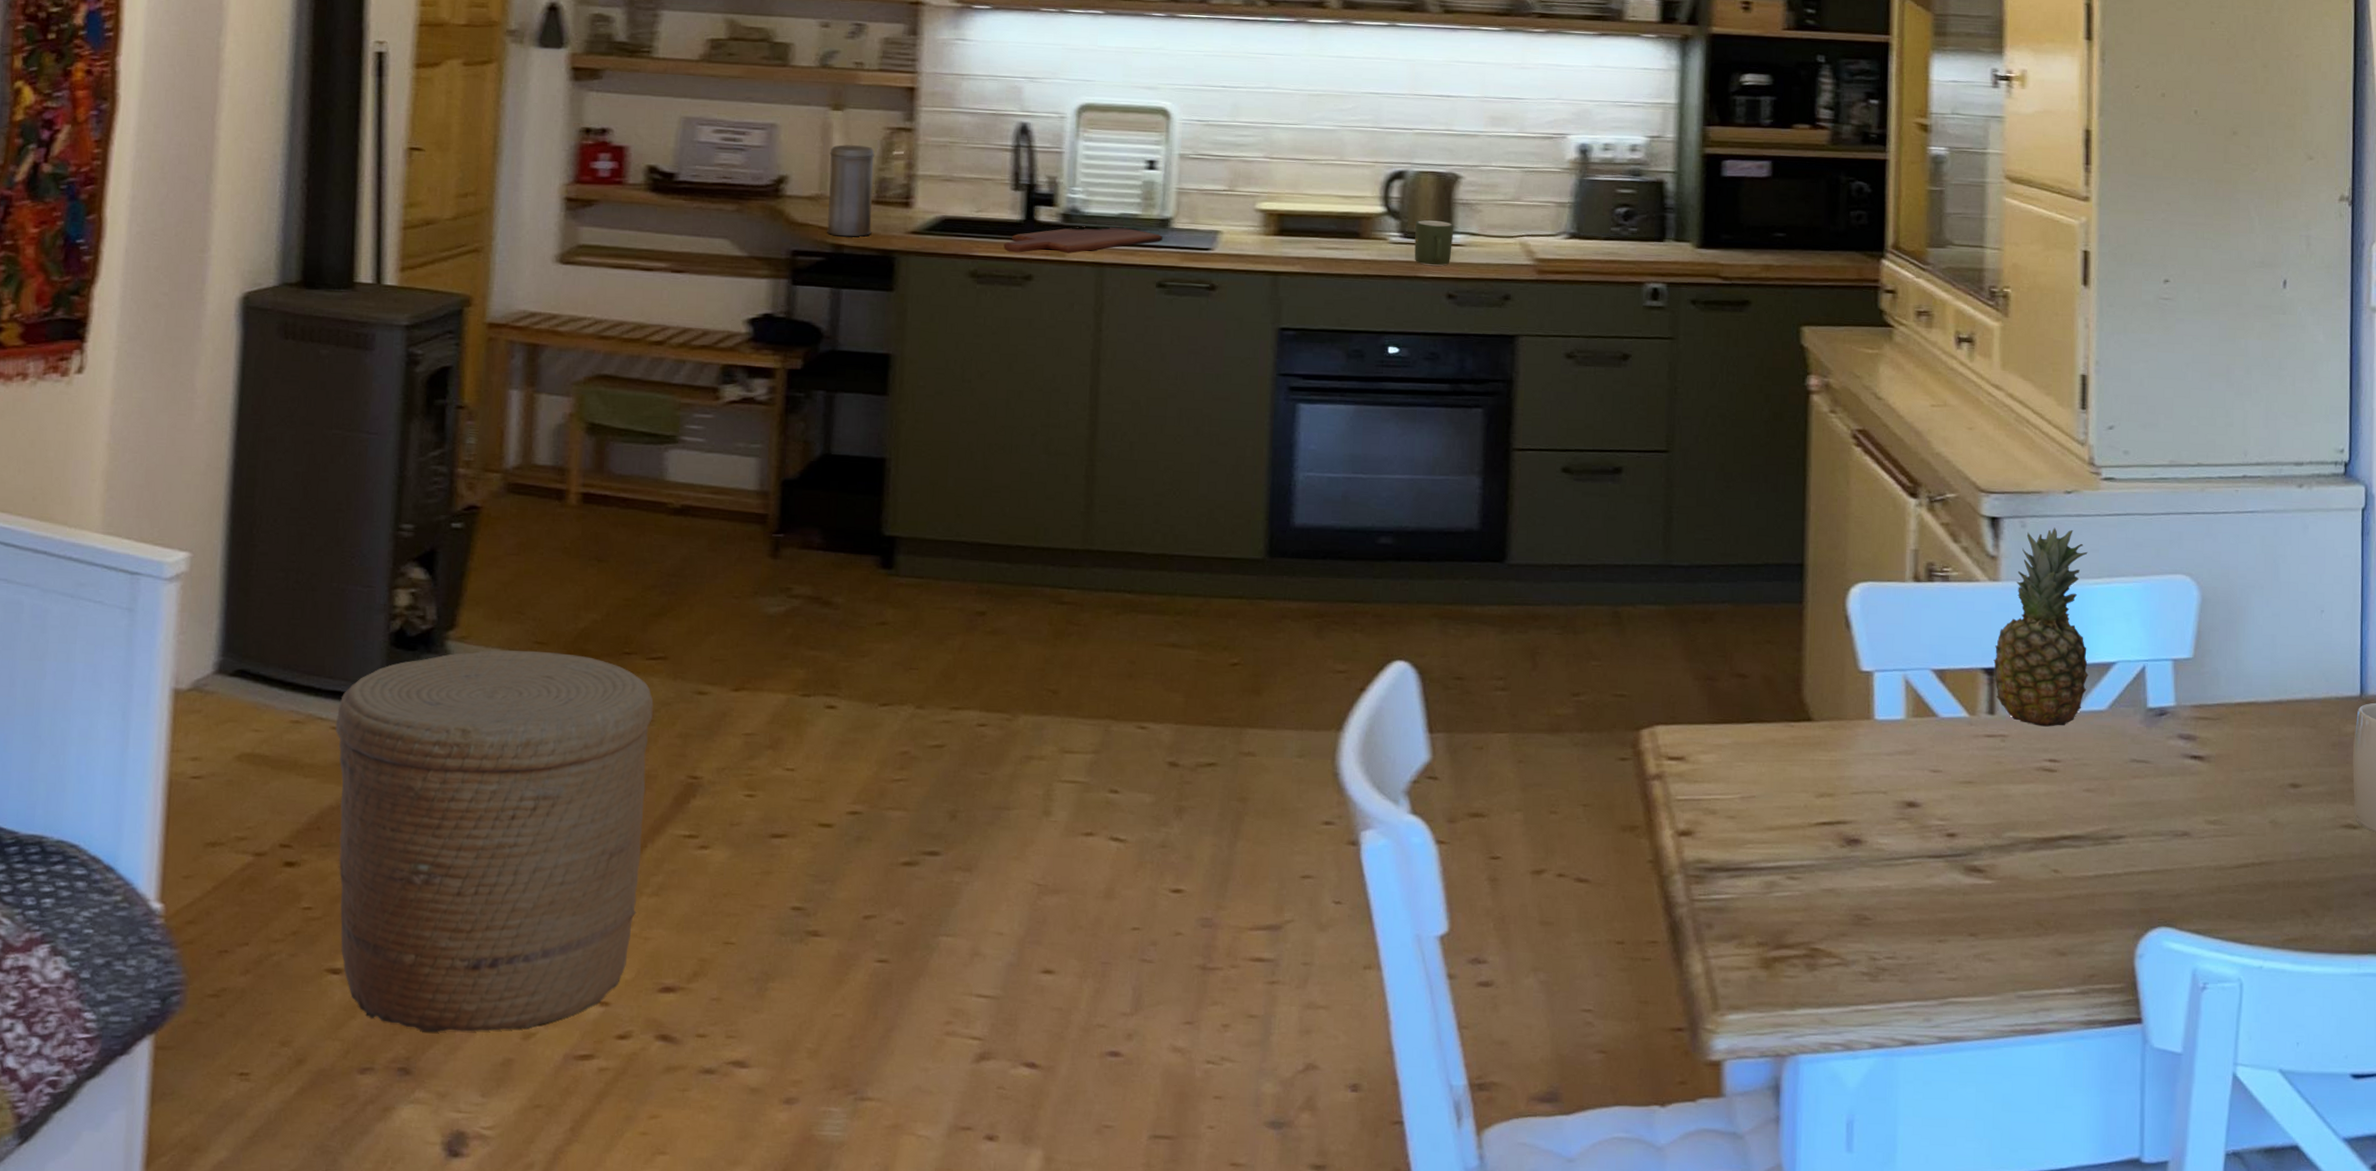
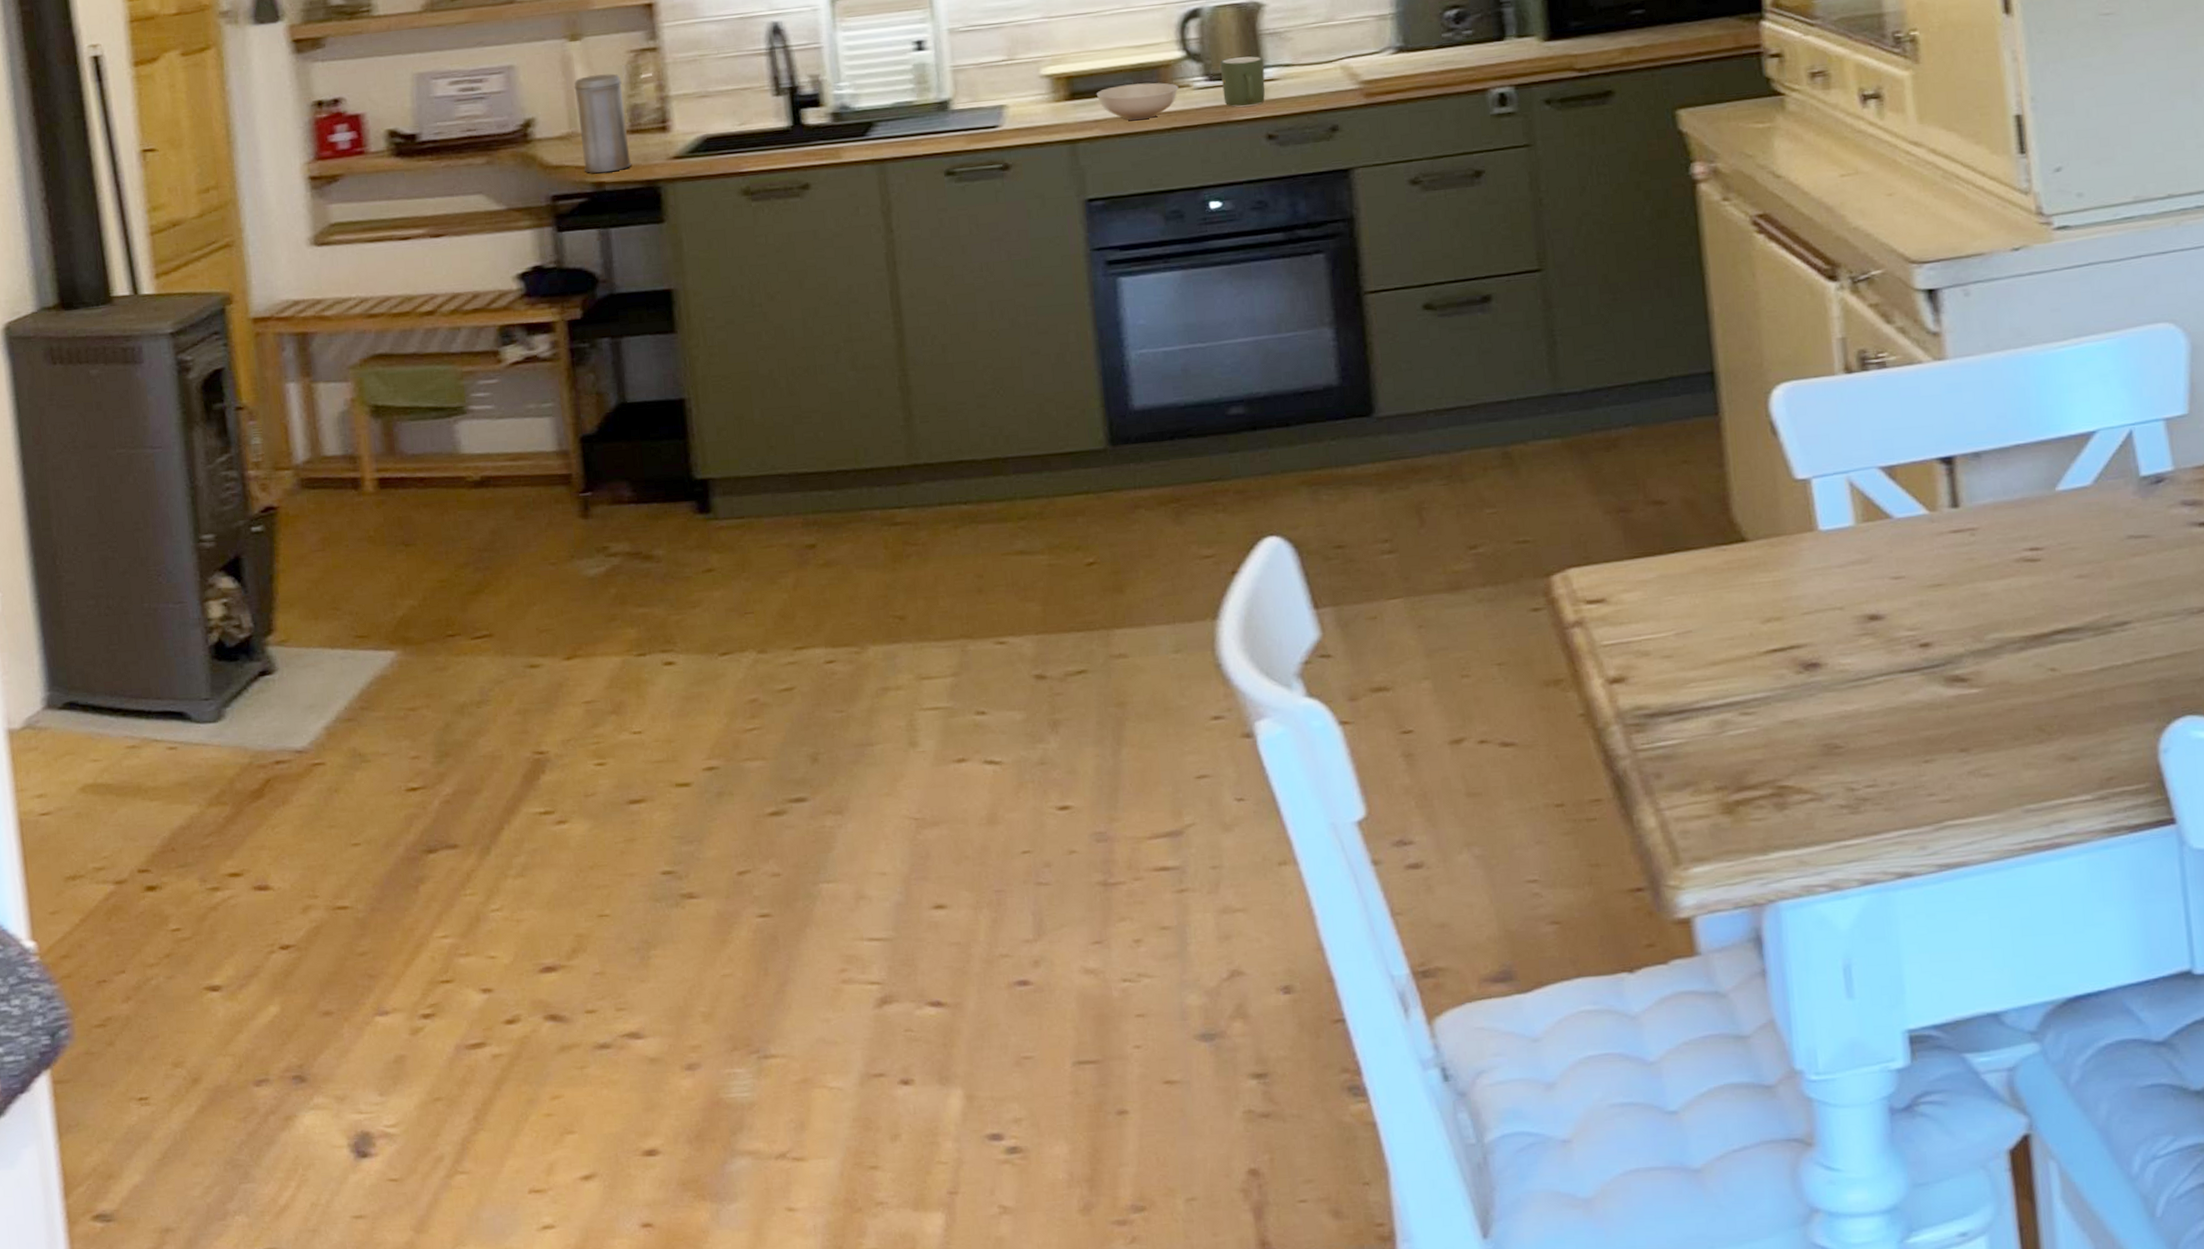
woven basket: present [335,650,654,1033] -> none [171,644,504,1039]
cutting board: present [1003,226,1163,254] -> none [774,116,944,163]
bowl: none [1302,229,1376,264] -> present [1096,82,1179,121]
fruit: present [1992,527,2089,727] -> none [1950,290,2065,514]

